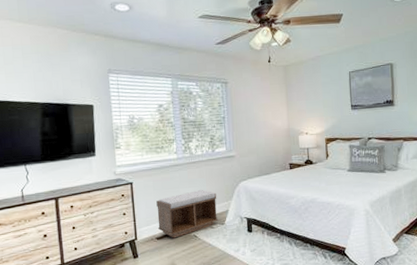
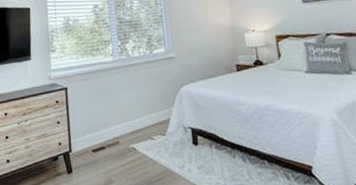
bench: present [156,189,219,238] -> none [92,95,159,151]

